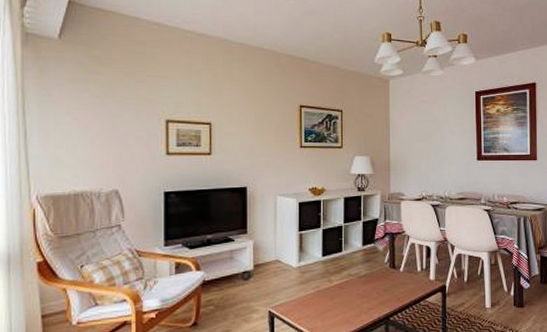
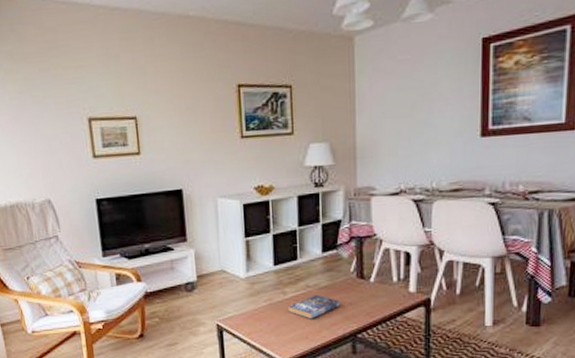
book: none [333,282,376,305] -> present [288,294,340,319]

